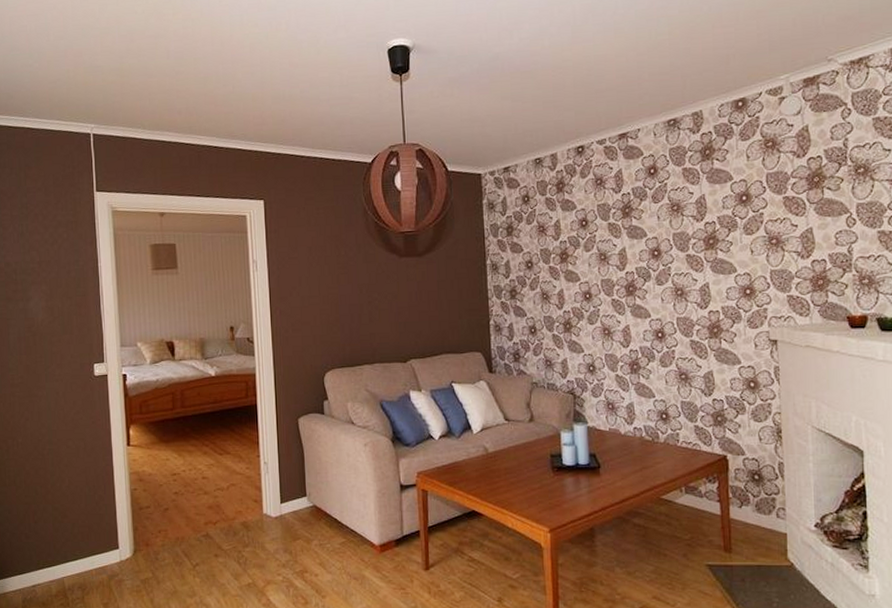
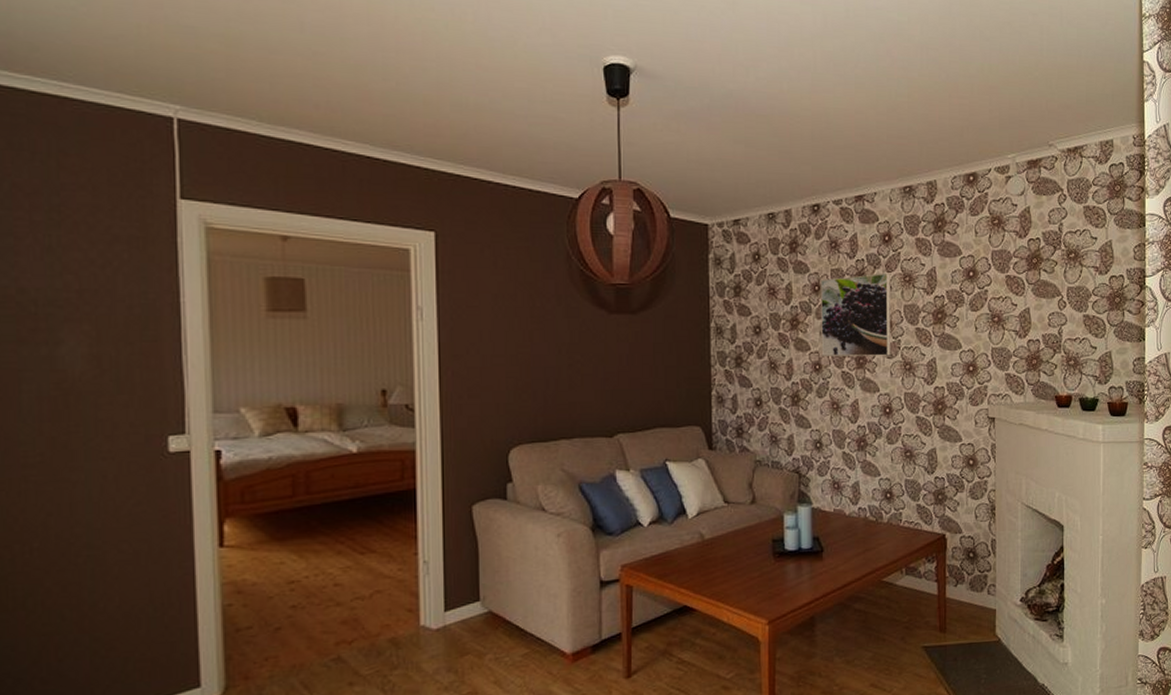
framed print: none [588,203,662,286] -> present [821,272,891,356]

